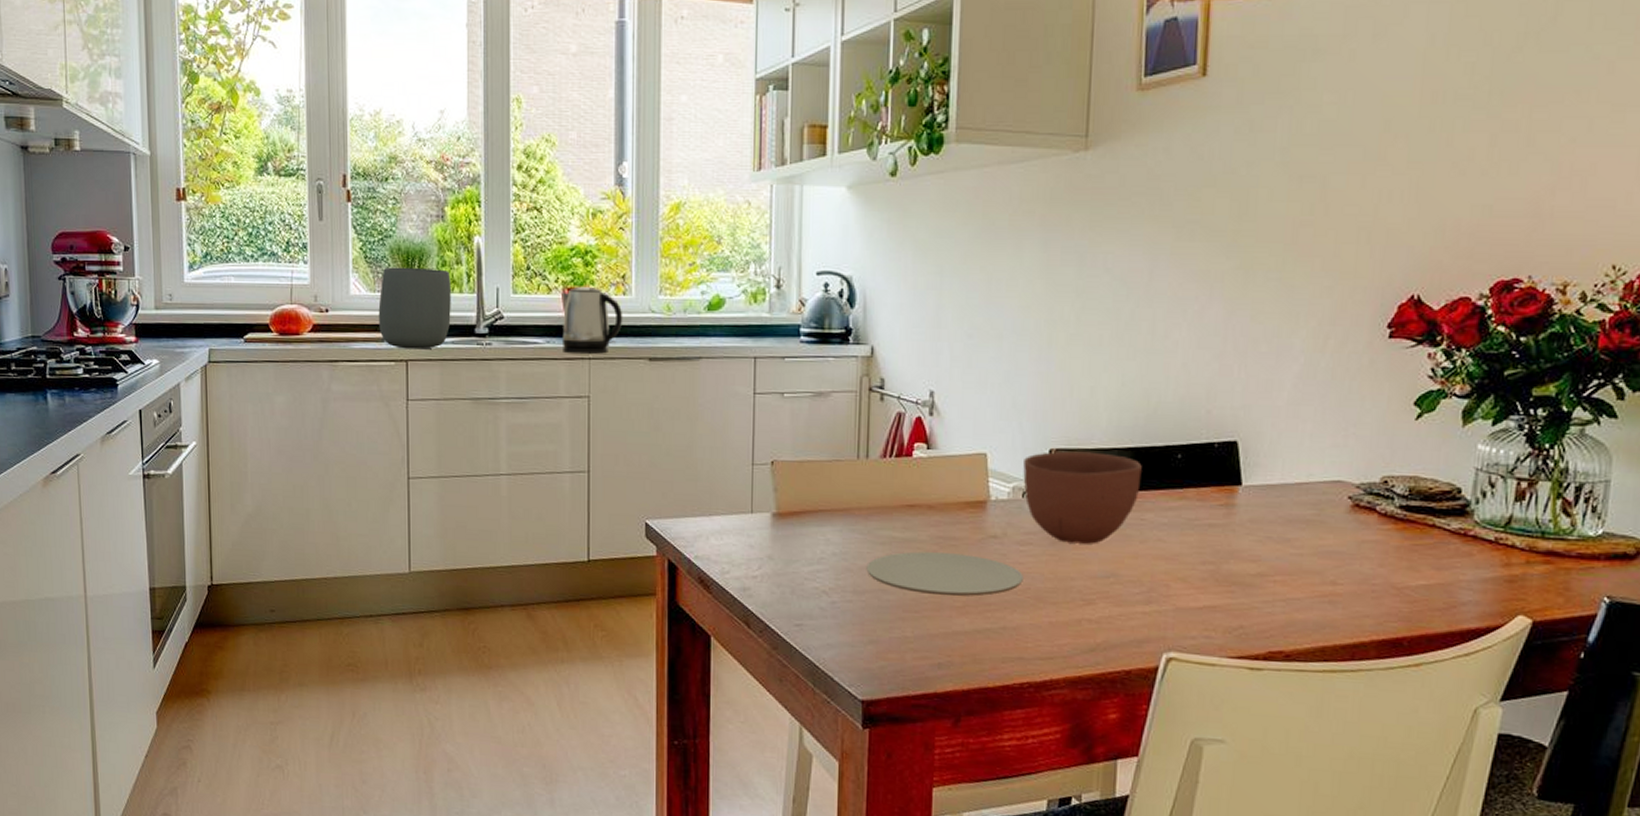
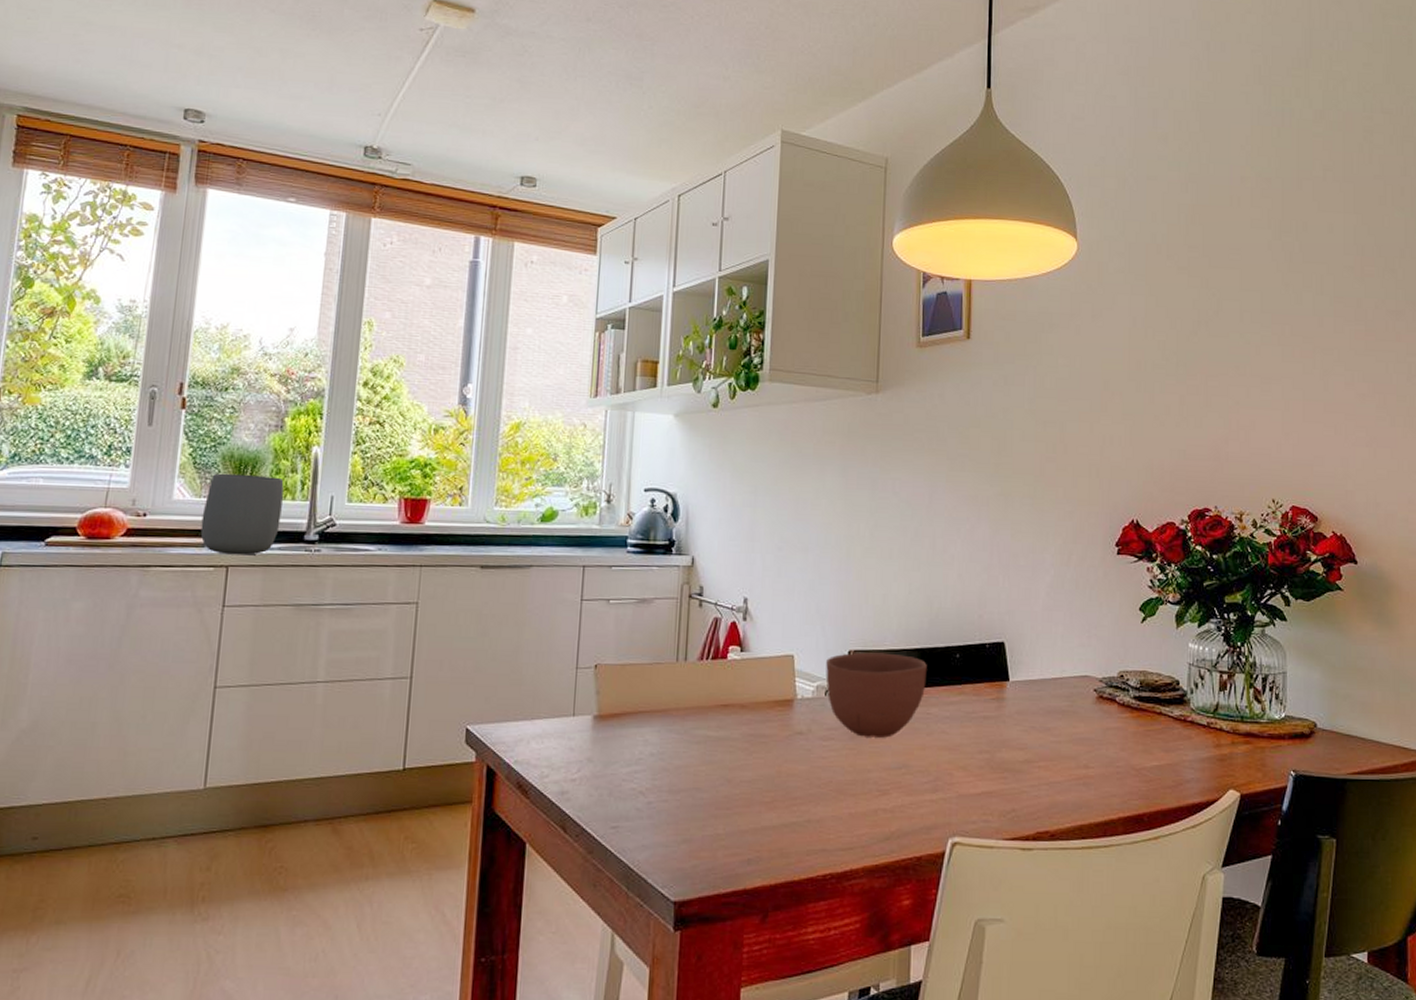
kettle: present [561,286,623,355] -> none [393,496,458,563]
plate: present [866,551,1023,597] -> none [682,749,826,792]

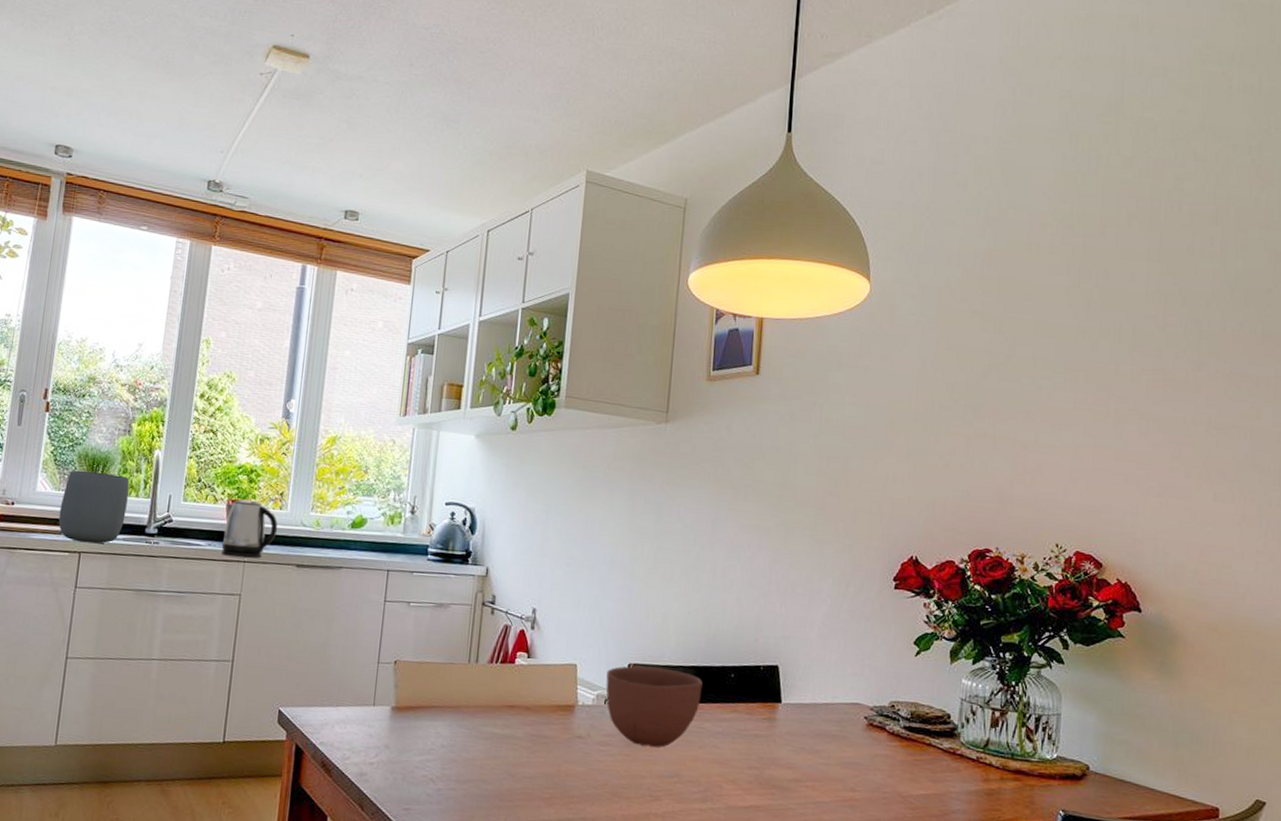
kettle: none [393,496,458,563] -> present [220,499,278,559]

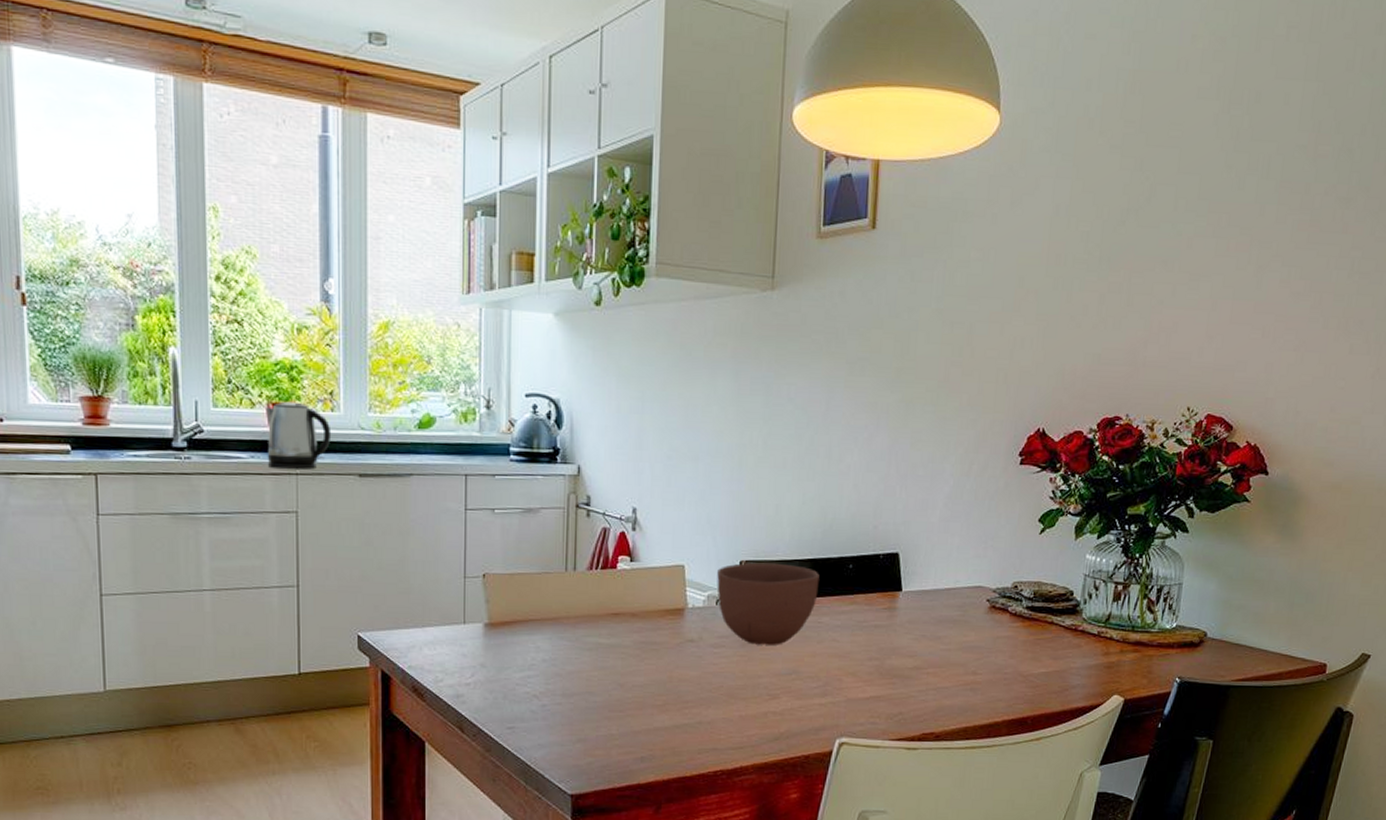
ceramic pot: present [58,469,130,544] -> none [61,375,145,463]

